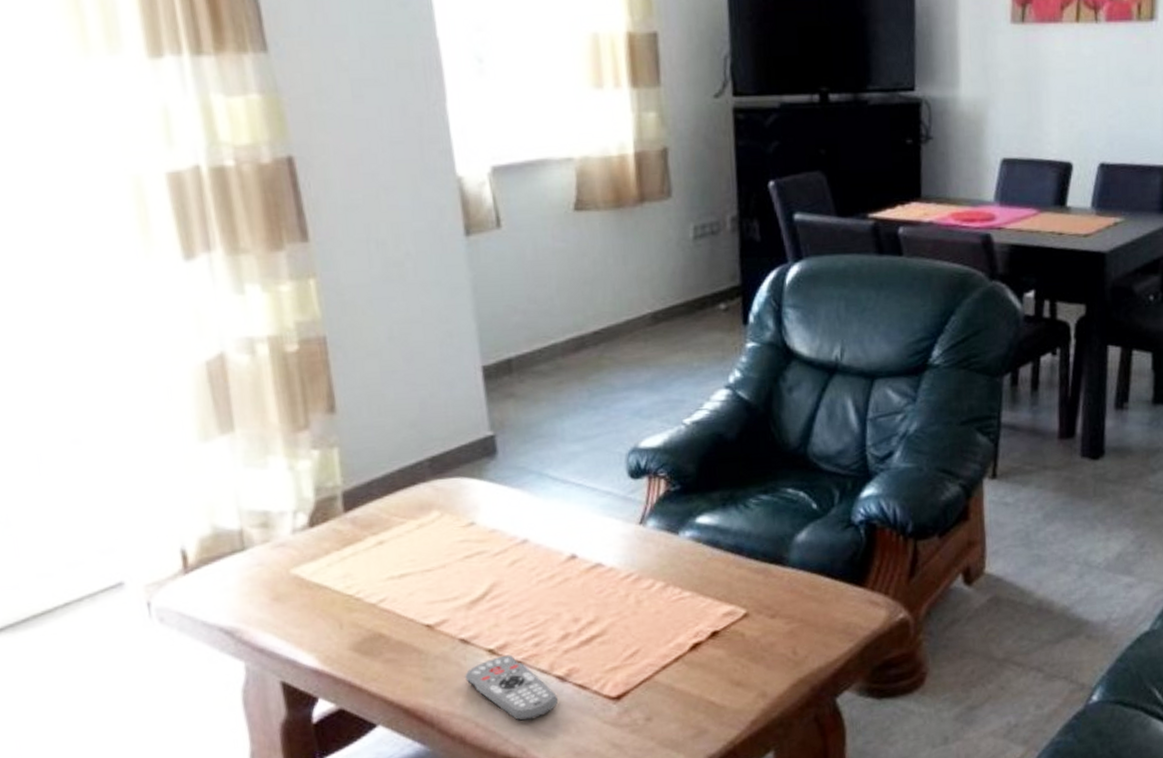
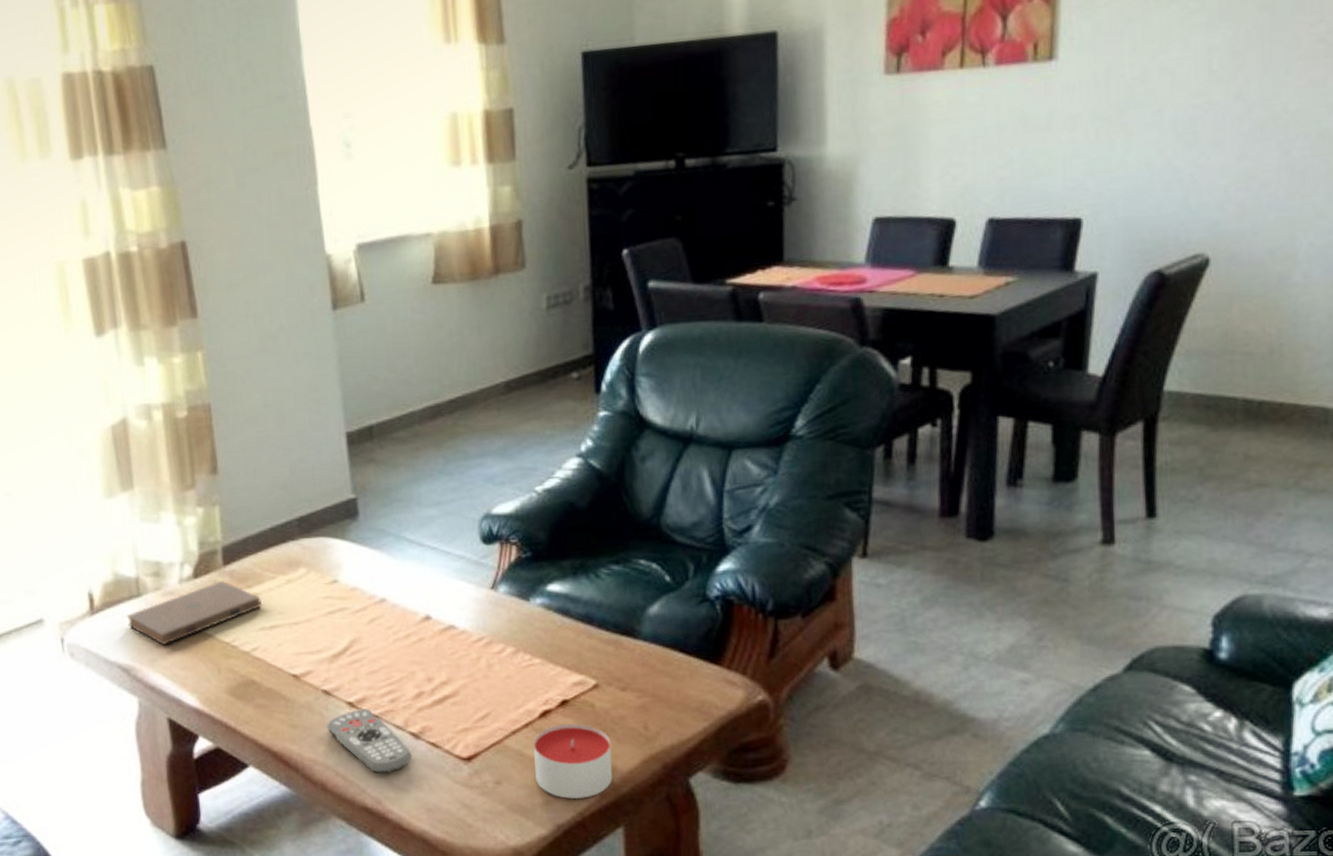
book: none [229,529,390,602] -> present [127,581,262,645]
candle: none [684,653,763,729] -> present [533,723,613,799]

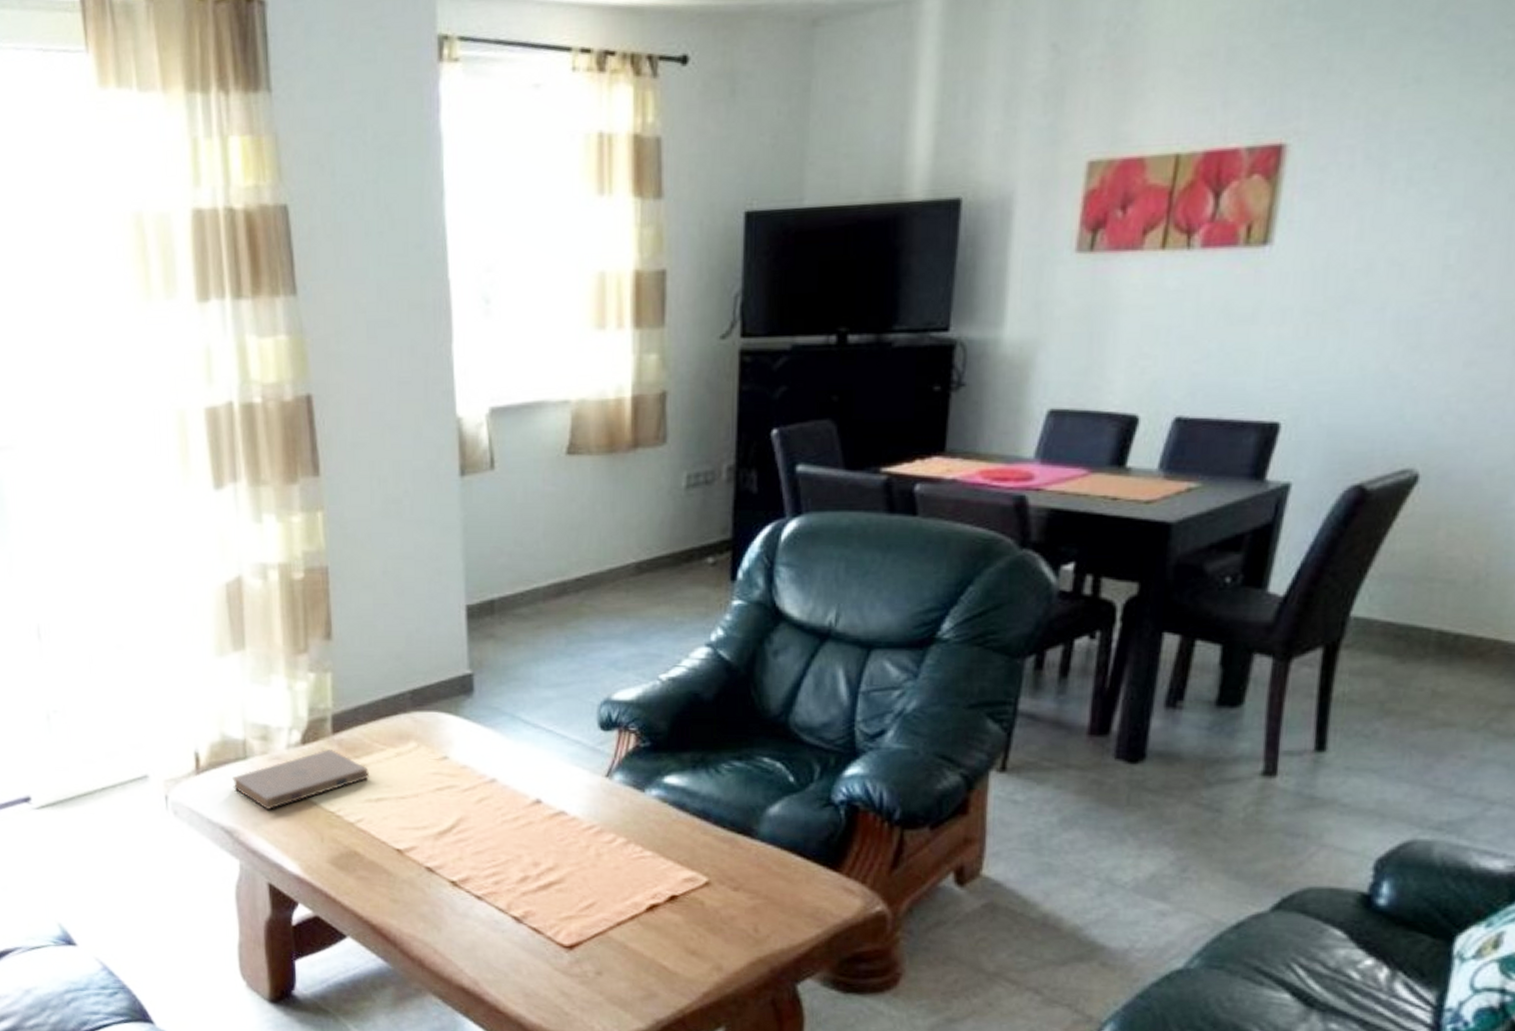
remote control: present [327,708,413,773] -> none [428,888,513,955]
candle: present [533,723,613,799] -> none [638,919,719,996]

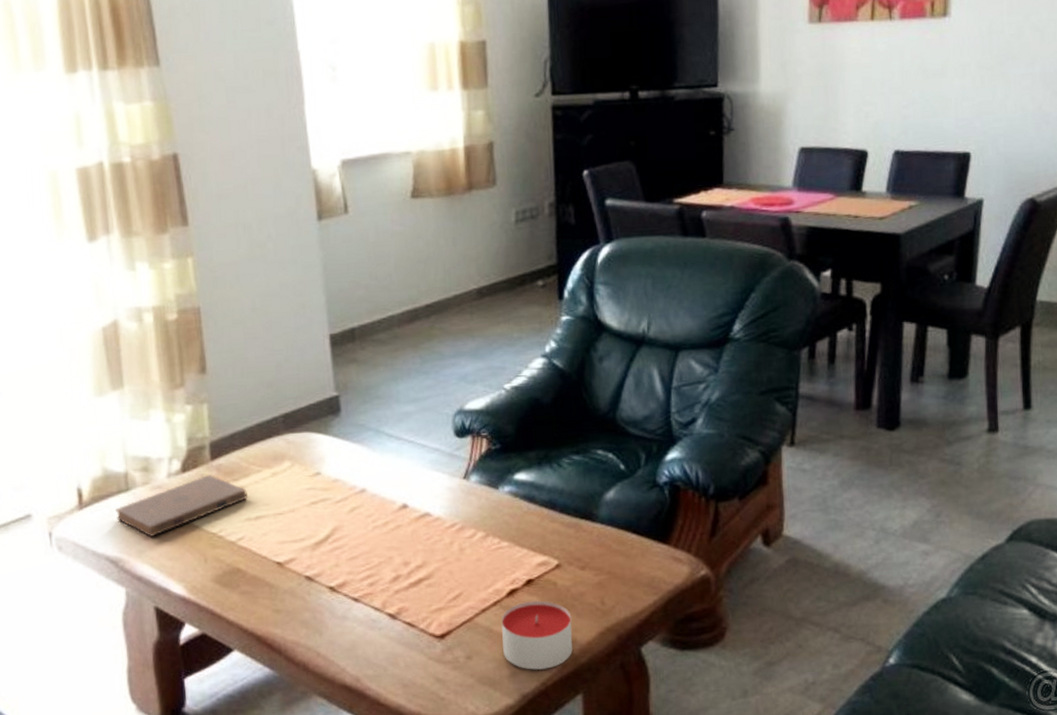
candle: none [638,919,719,996] -> present [501,600,573,670]

